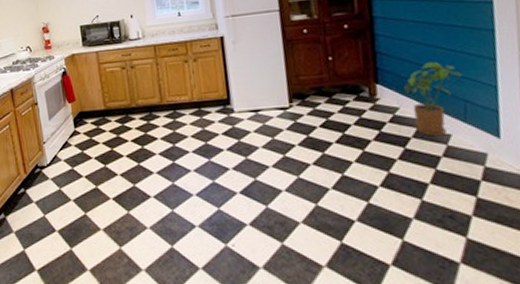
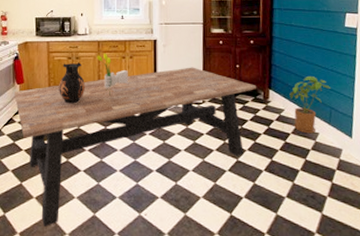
dining table: none [67,64,359,263] -> present [14,67,257,228]
ceramic jug: none [114,71,146,121] -> present [59,62,86,104]
bouquet: none [154,58,195,108] -> present [97,53,128,96]

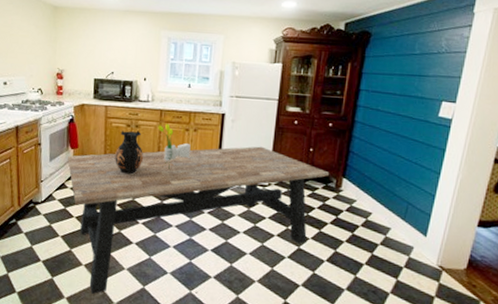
house plant: present [289,77,332,134] -> none [364,167,412,228]

